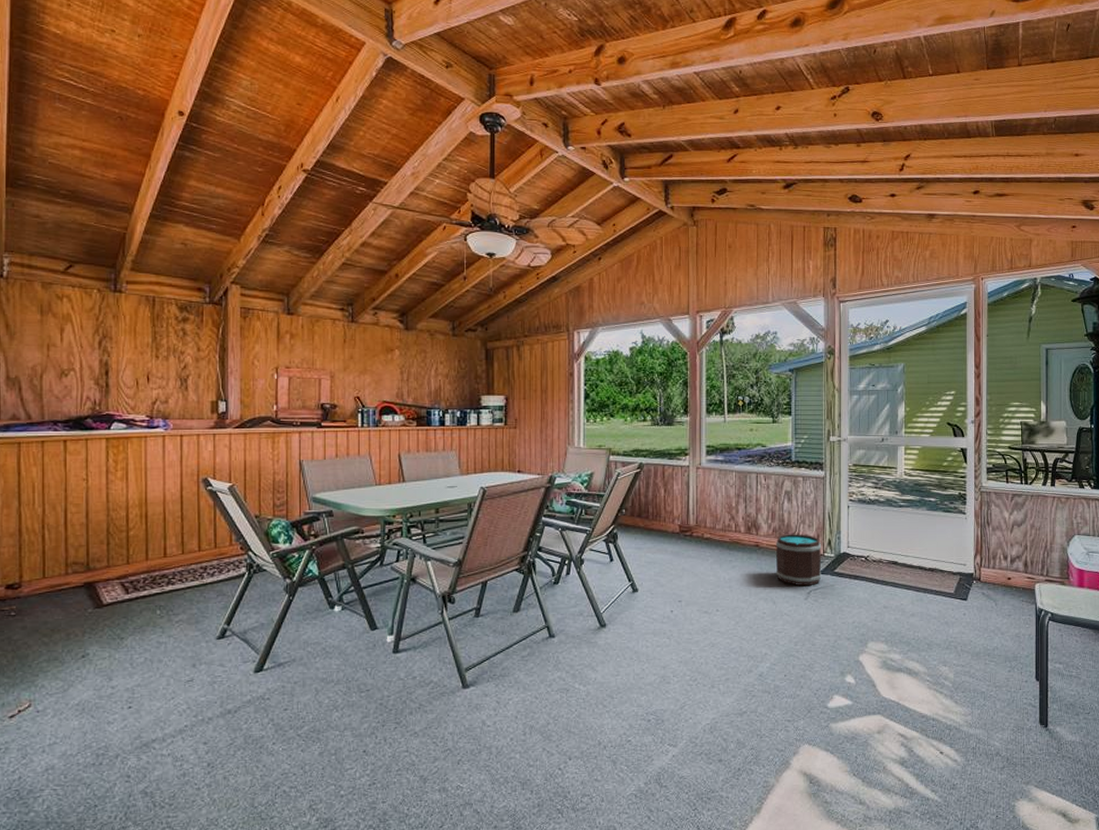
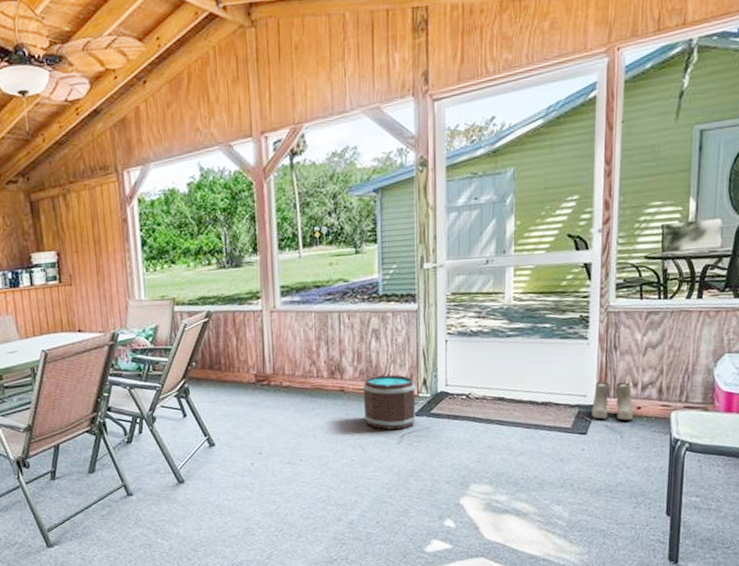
boots: none [971,553,1005,589] -> present [592,382,634,421]

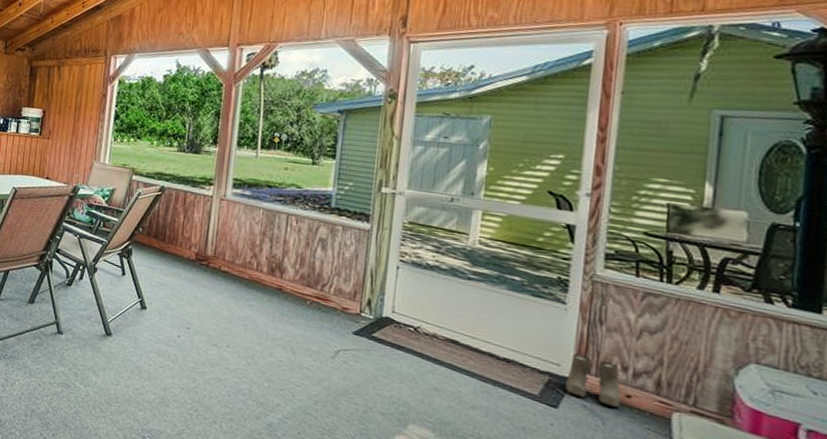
bucket: present [362,374,416,430] -> none [299,283,359,345]

